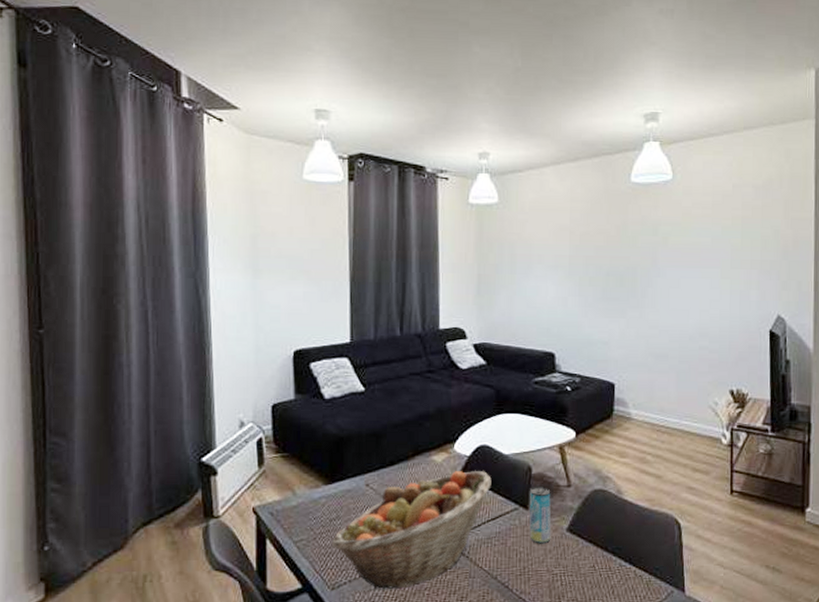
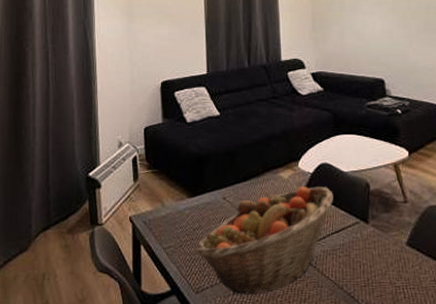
beverage can: present [529,485,551,544] -> none [368,201,392,257]

